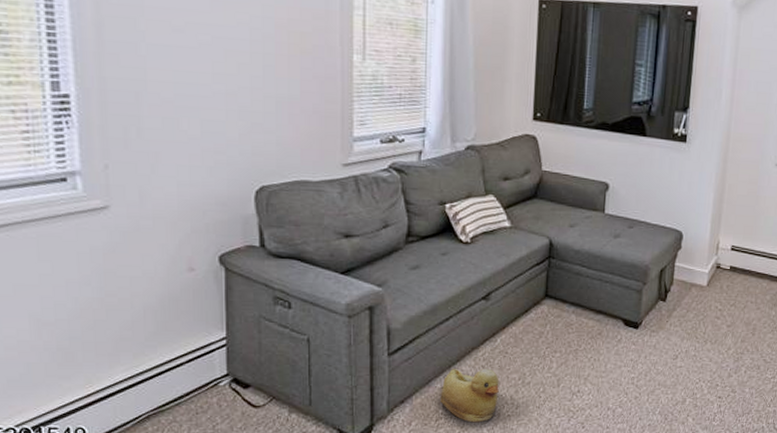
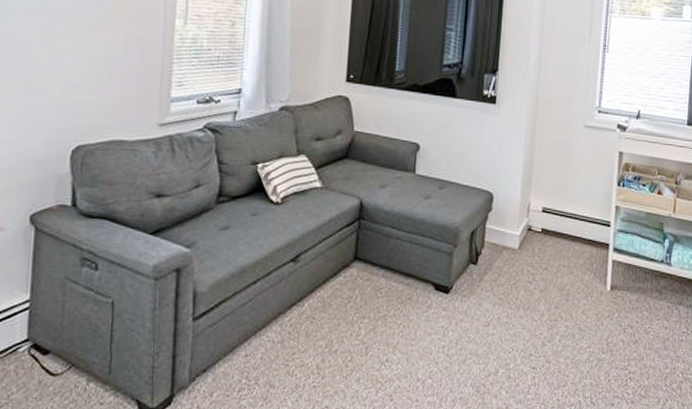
rubber duck: present [440,368,499,423] -> none [244,334,306,394]

